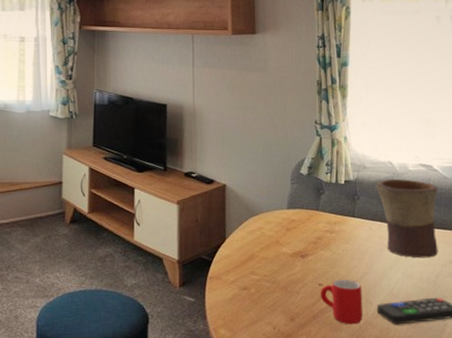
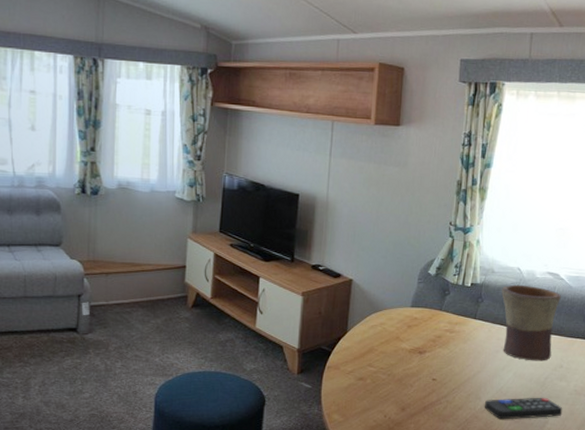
mug: present [320,279,363,325] -> none [432,376,473,417]

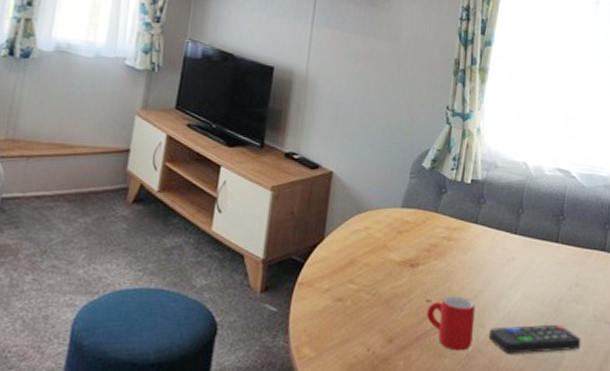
mug: none [432,376,473,417] -> present [426,296,475,351]
flower pot: present [502,284,561,361] -> none [506,182,573,278]

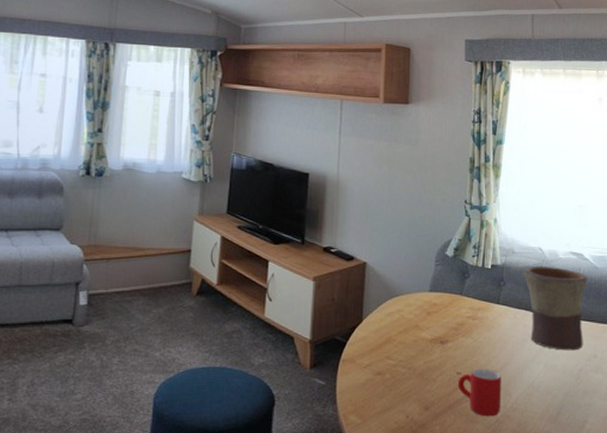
remote control: present [488,324,581,354] -> none [515,392,602,419]
flower pot: none [506,182,573,278] -> present [524,266,587,351]

